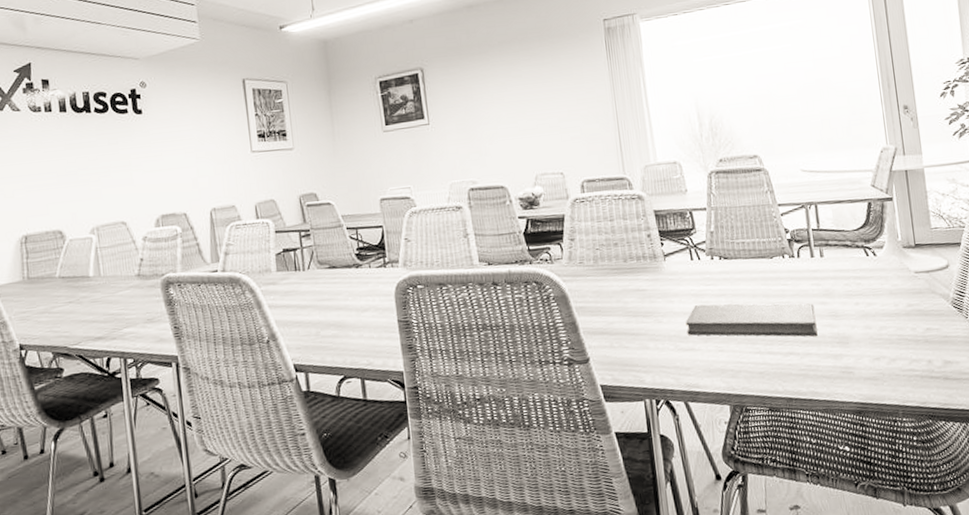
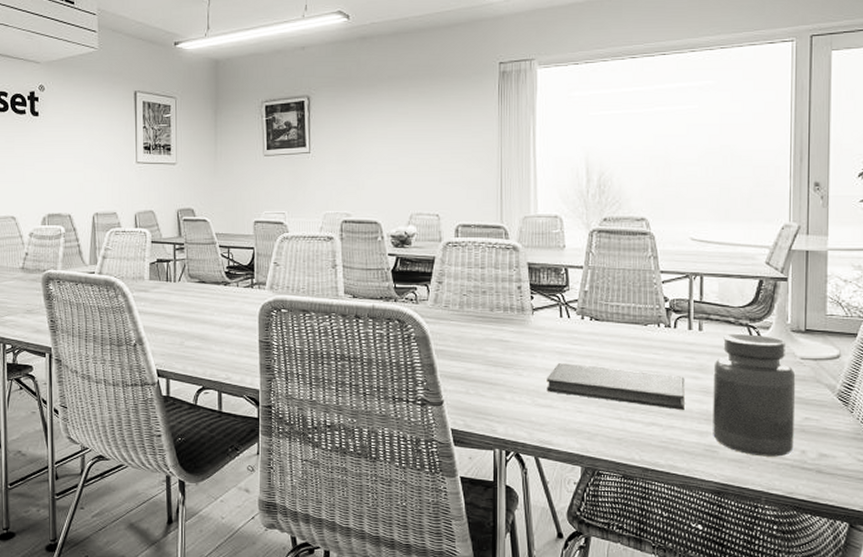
jar: none [838,255,921,372] -> present [713,334,796,457]

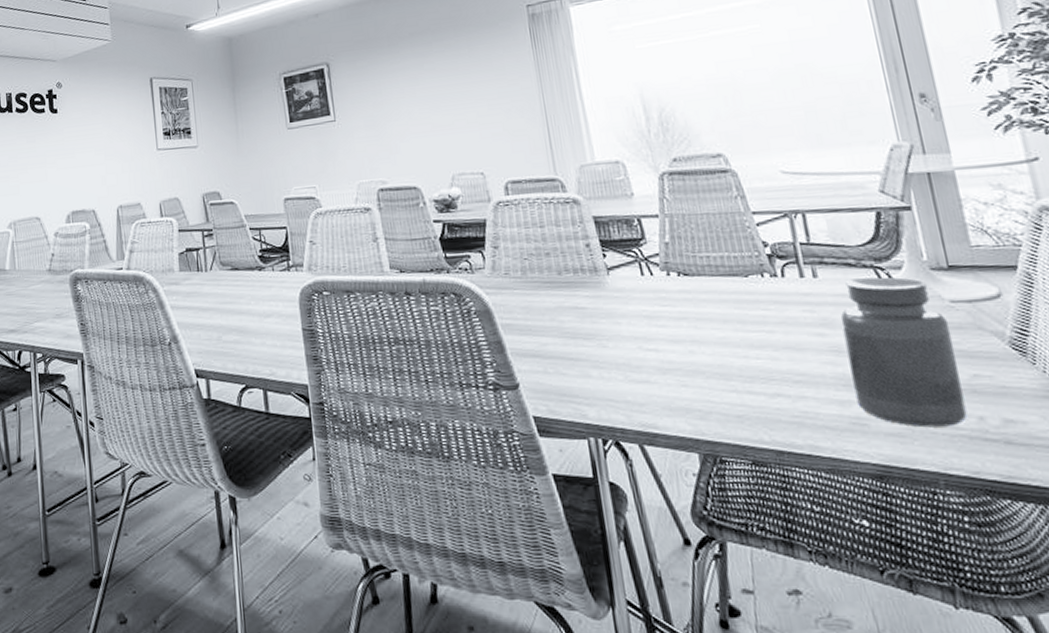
notebook: present [546,363,685,410] -> none [637,328,815,376]

